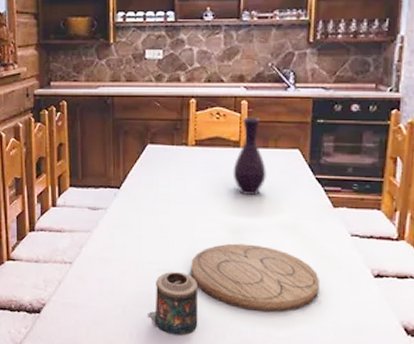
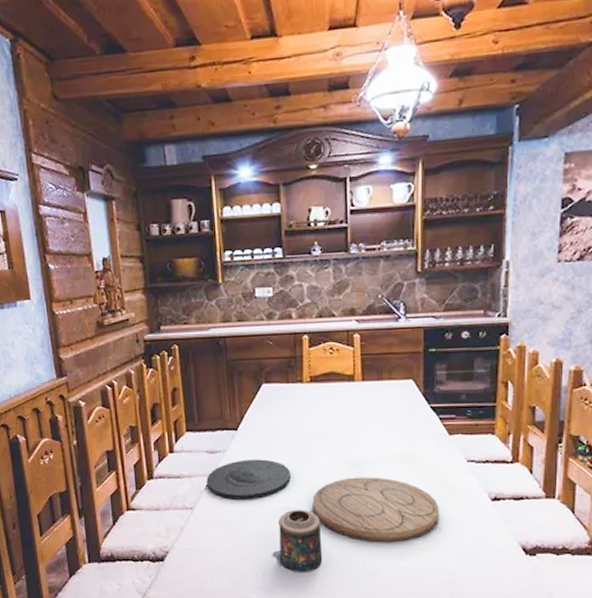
plate: none [86,218,170,259] -> present [206,459,291,500]
vase: present [232,118,266,195] -> none [349,351,382,428]

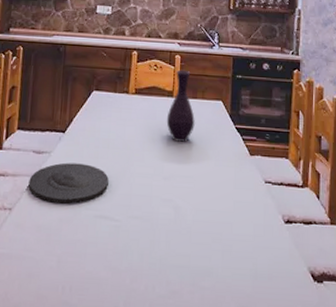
candle: present [271,509,323,572] -> none [80,218,132,288]
cutting board: present [312,477,439,543] -> none [125,189,239,261]
vase: none [349,351,382,428] -> present [166,70,195,142]

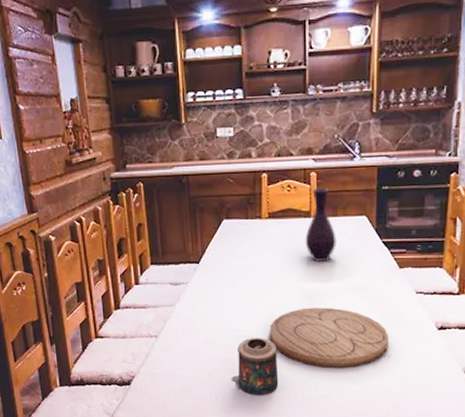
plate: present [28,162,109,205] -> none [170,291,249,329]
candle: none [80,218,132,288] -> present [230,337,279,395]
cutting board: none [125,189,239,261] -> present [269,307,388,369]

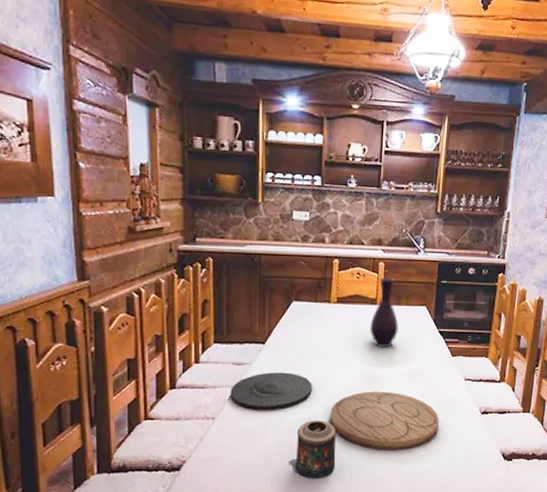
plate: none [170,291,249,329] -> present [230,372,312,411]

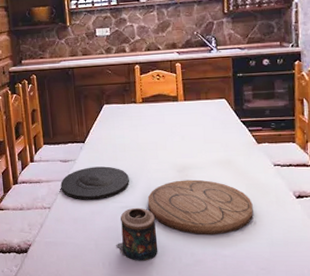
vase: present [369,278,399,347] -> none [174,76,202,139]

